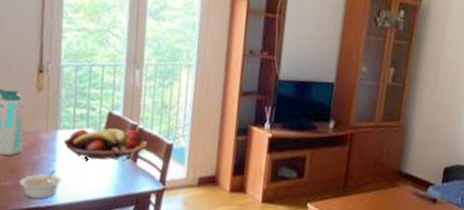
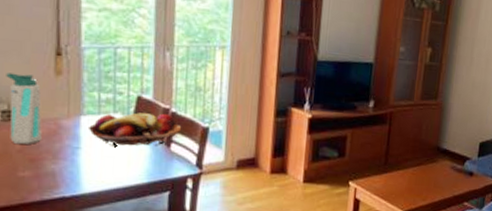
legume: present [19,170,62,199] -> none [40,158,88,189]

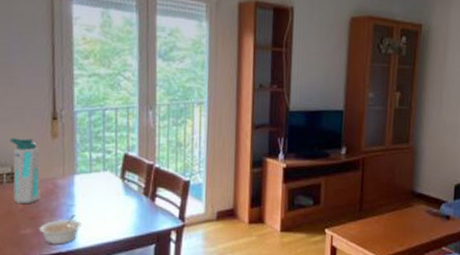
legume: none [40,158,88,189] -> present [39,215,82,245]
fruit basket: present [87,112,182,148] -> none [80,168,165,204]

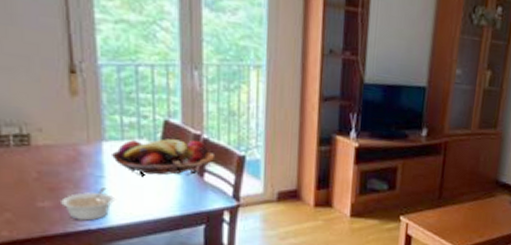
water bottle: present [10,138,41,204] -> none [14,92,60,173]
fruit basket: none [80,168,165,204] -> present [110,138,216,177]

